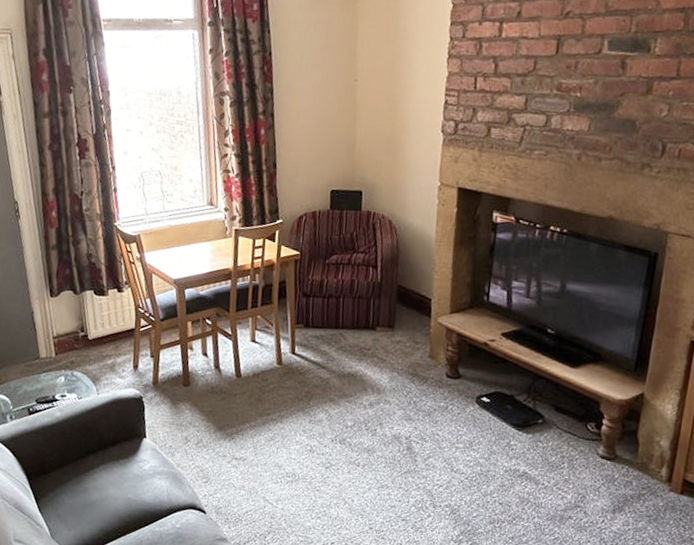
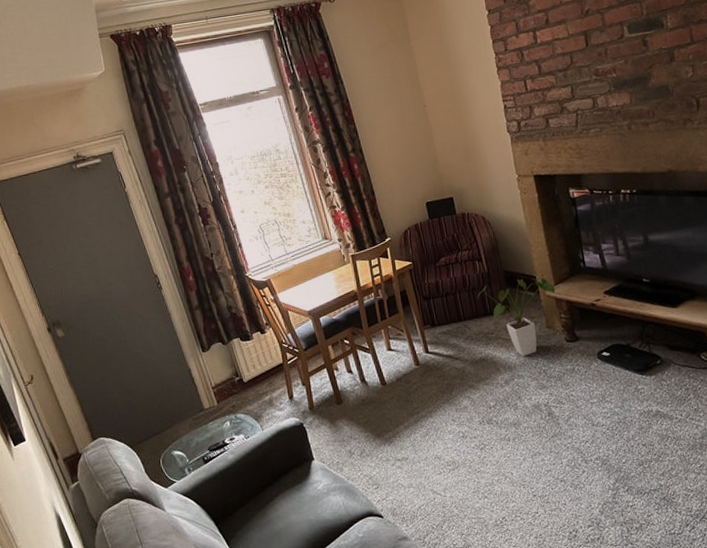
house plant: none [362,297,450,382] -> present [477,278,556,356]

